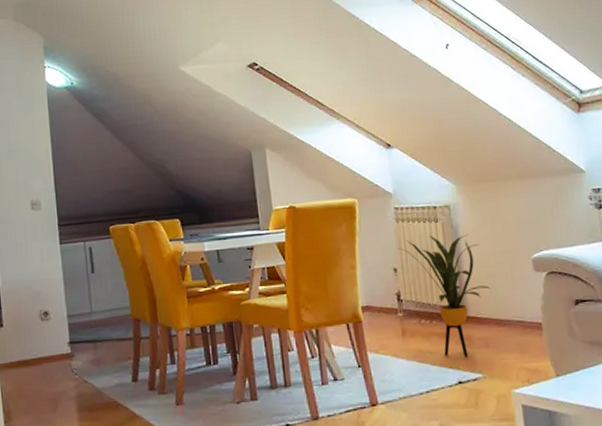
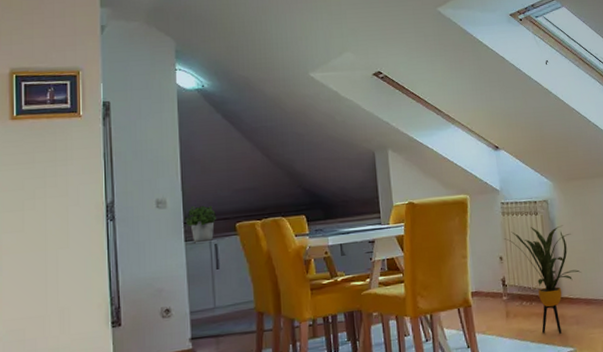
potted plant: none [59,207,91,246] -> present [184,205,217,244]

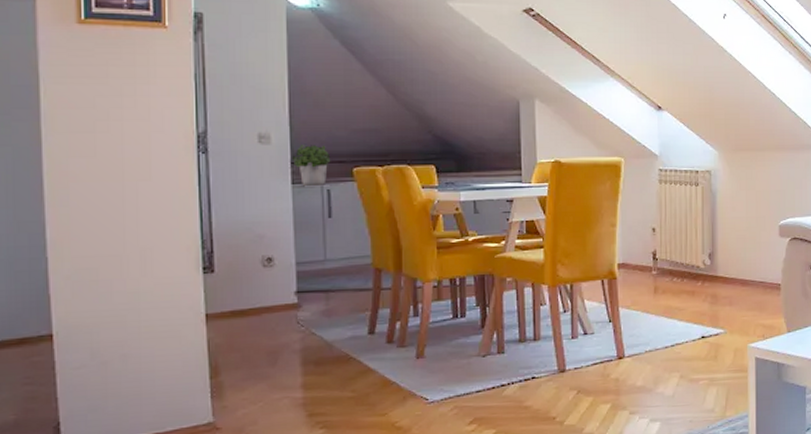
house plant: present [504,225,581,334] -> none [658,198,740,314]

